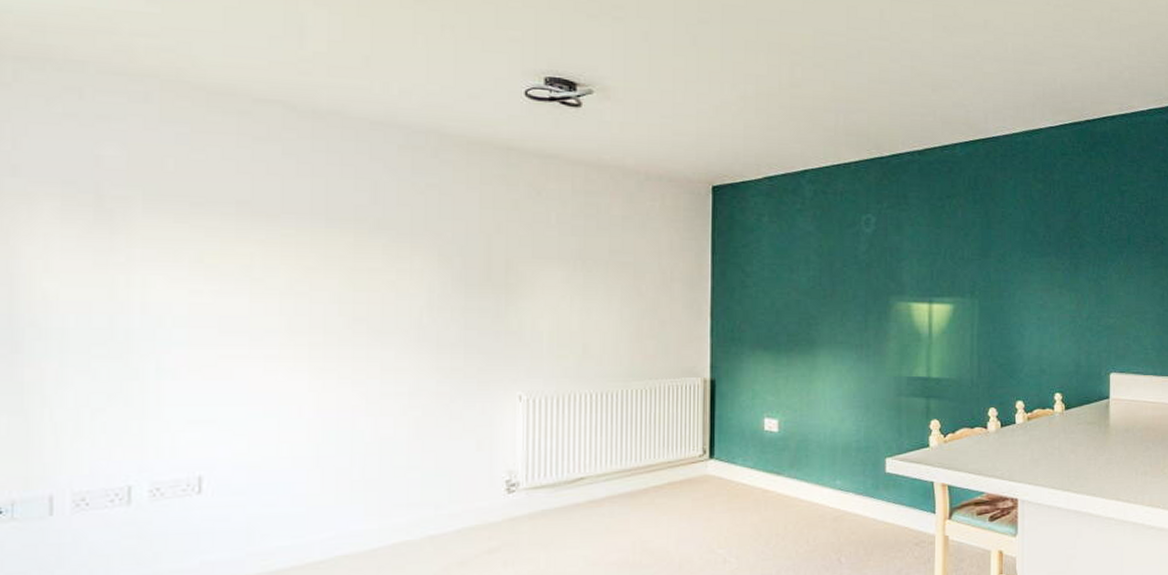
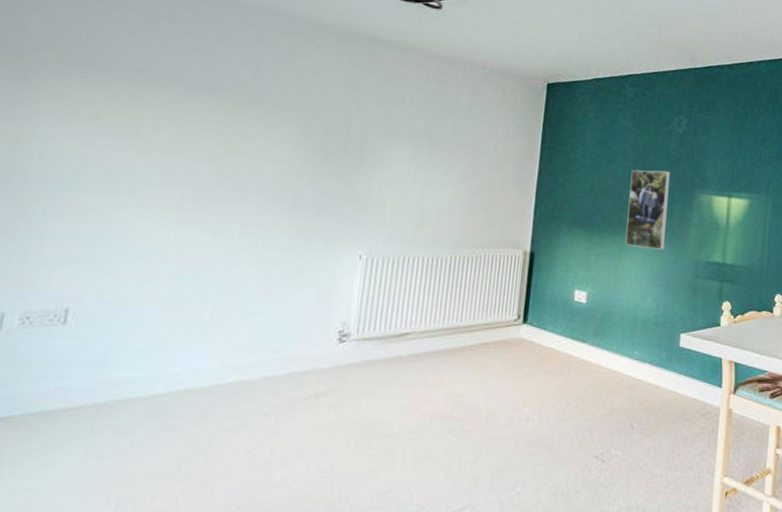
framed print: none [816,278,862,367] -> present [625,170,670,250]

